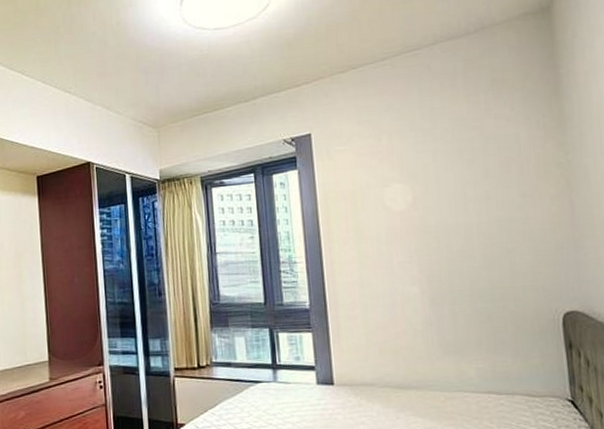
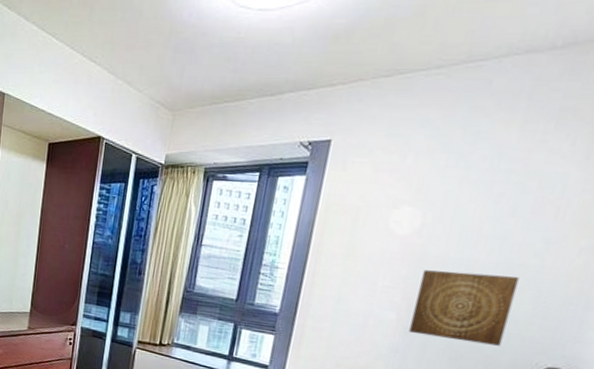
wall art: none [429,232,520,304] -> present [409,270,519,346]

